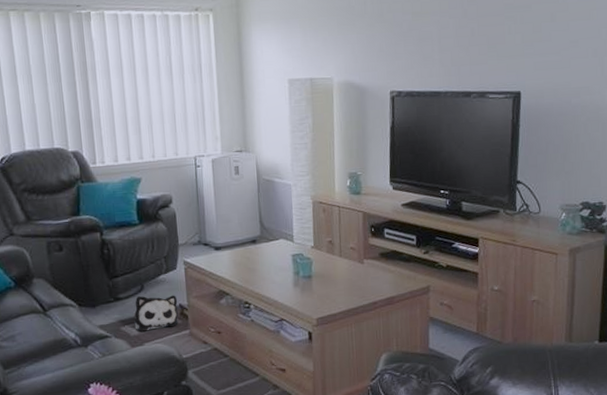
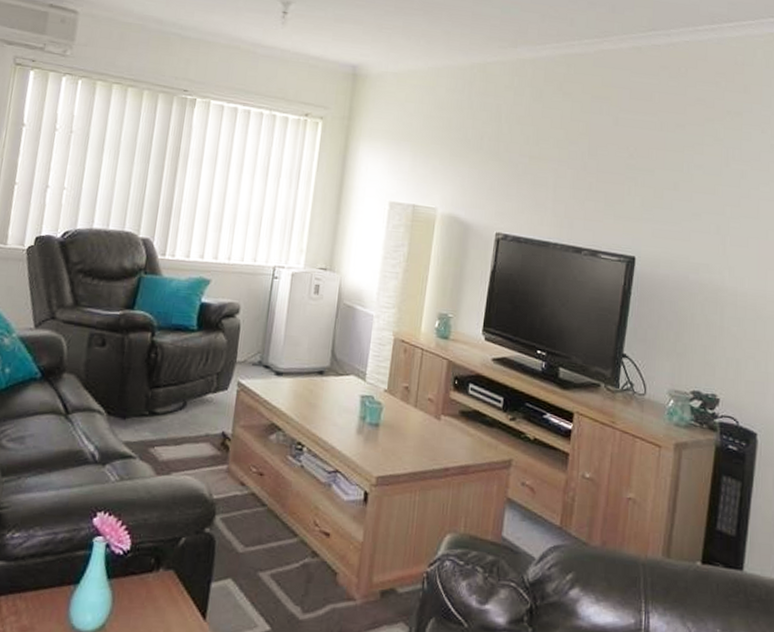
plush toy: present [134,295,179,332] -> none [165,413,222,458]

